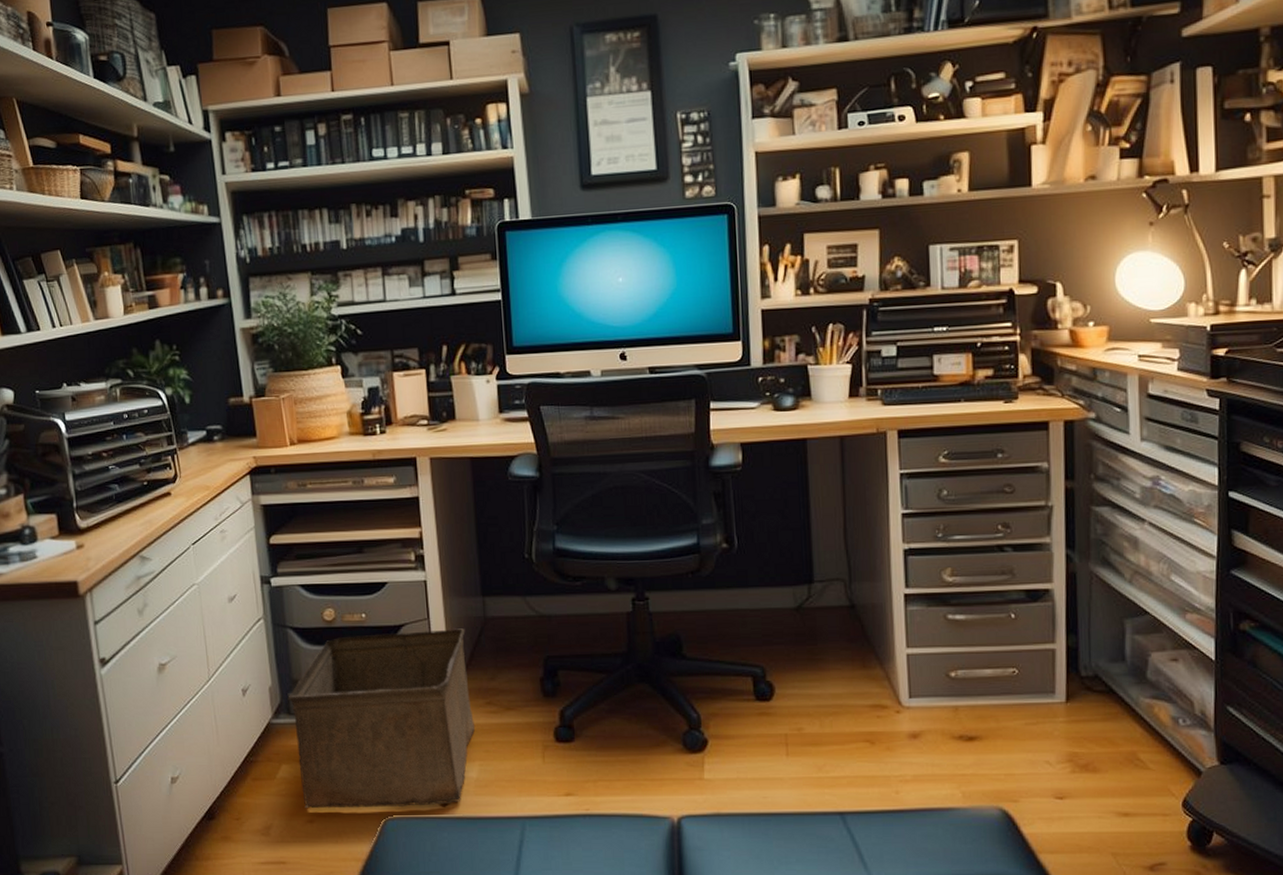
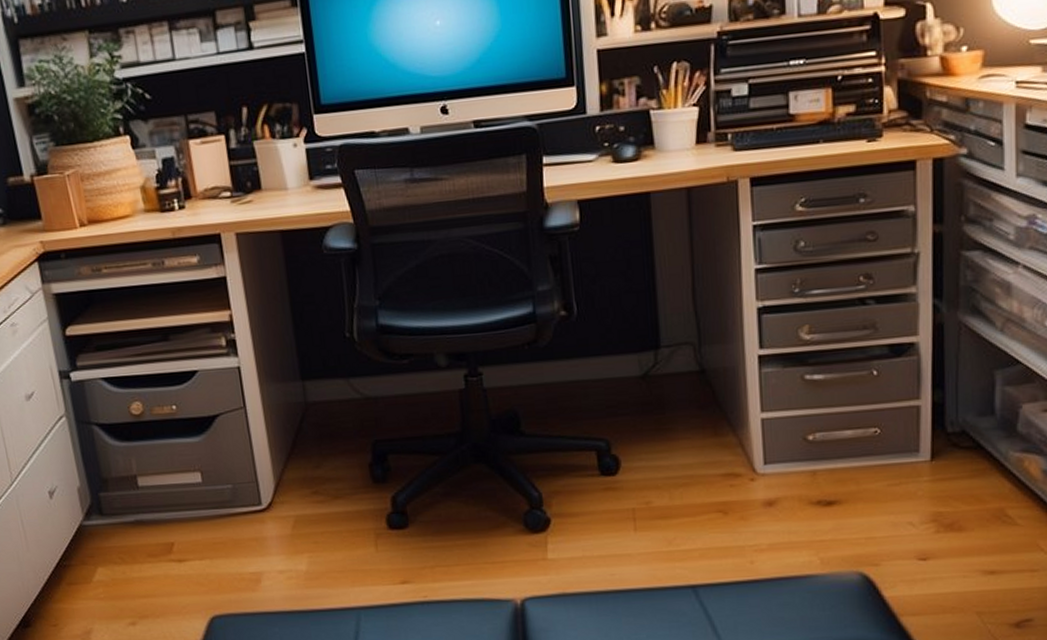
storage bin: present [288,628,476,809] -> none [98,415,302,611]

